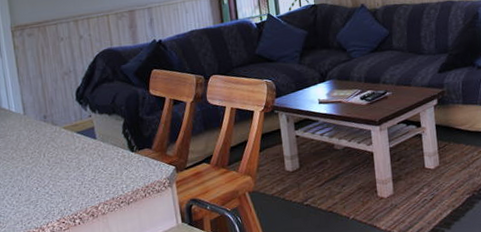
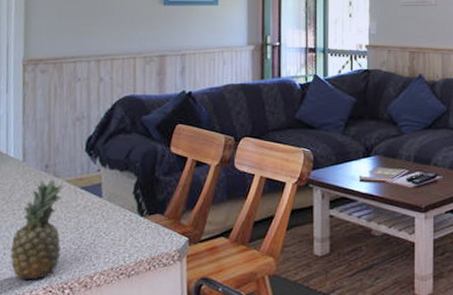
fruit: none [24,127,68,216] -> present [10,179,64,281]

